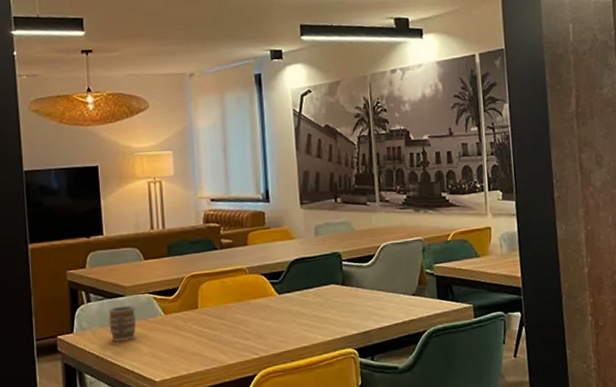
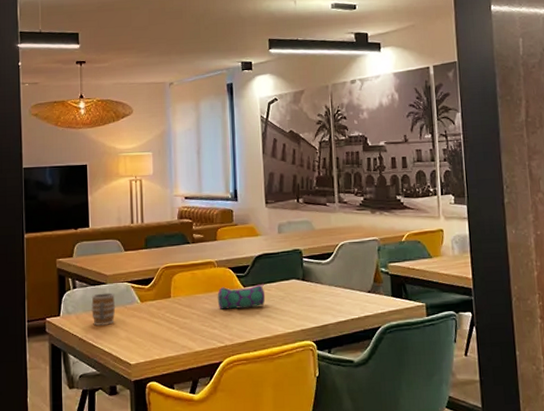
pencil case: none [249,290,303,319] -> present [217,284,266,310]

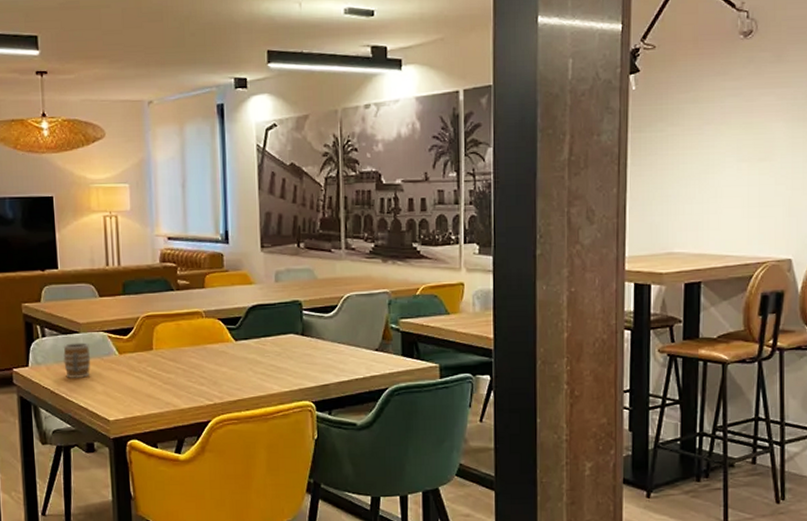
pencil case: present [217,284,266,310] -> none [205,338,260,365]

